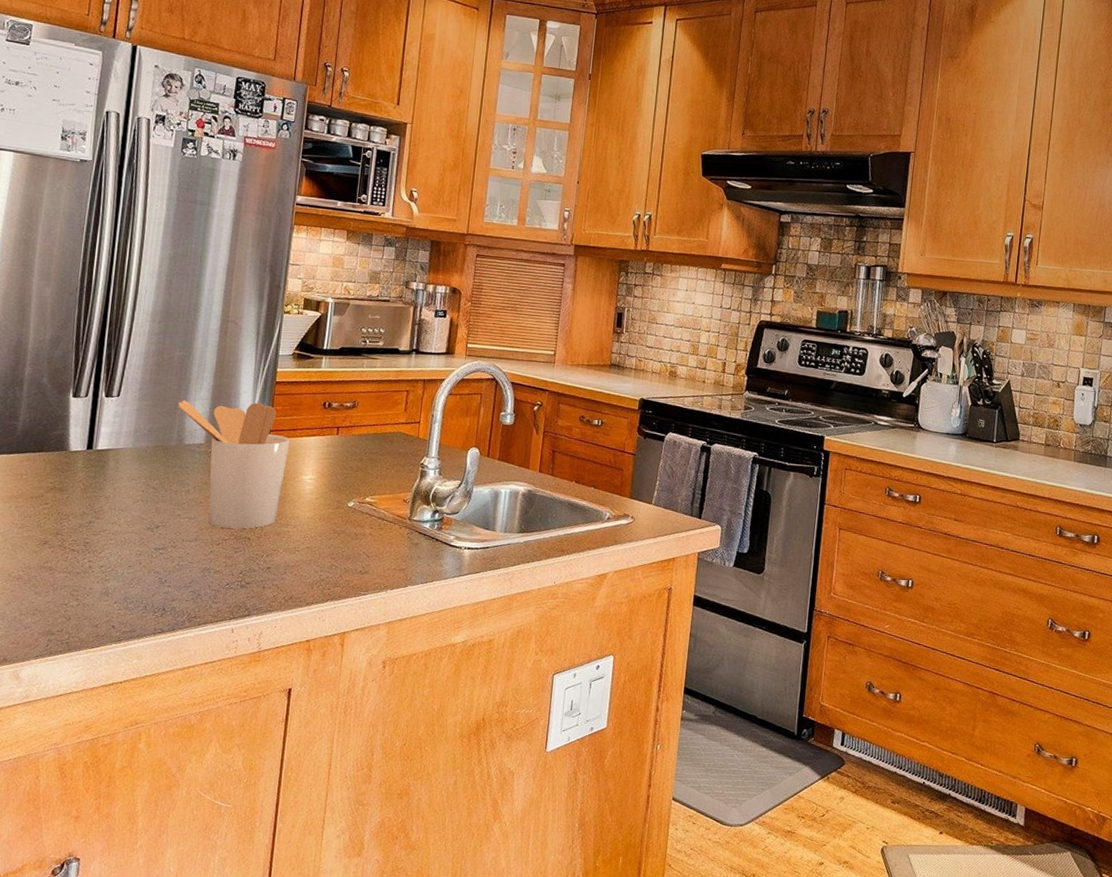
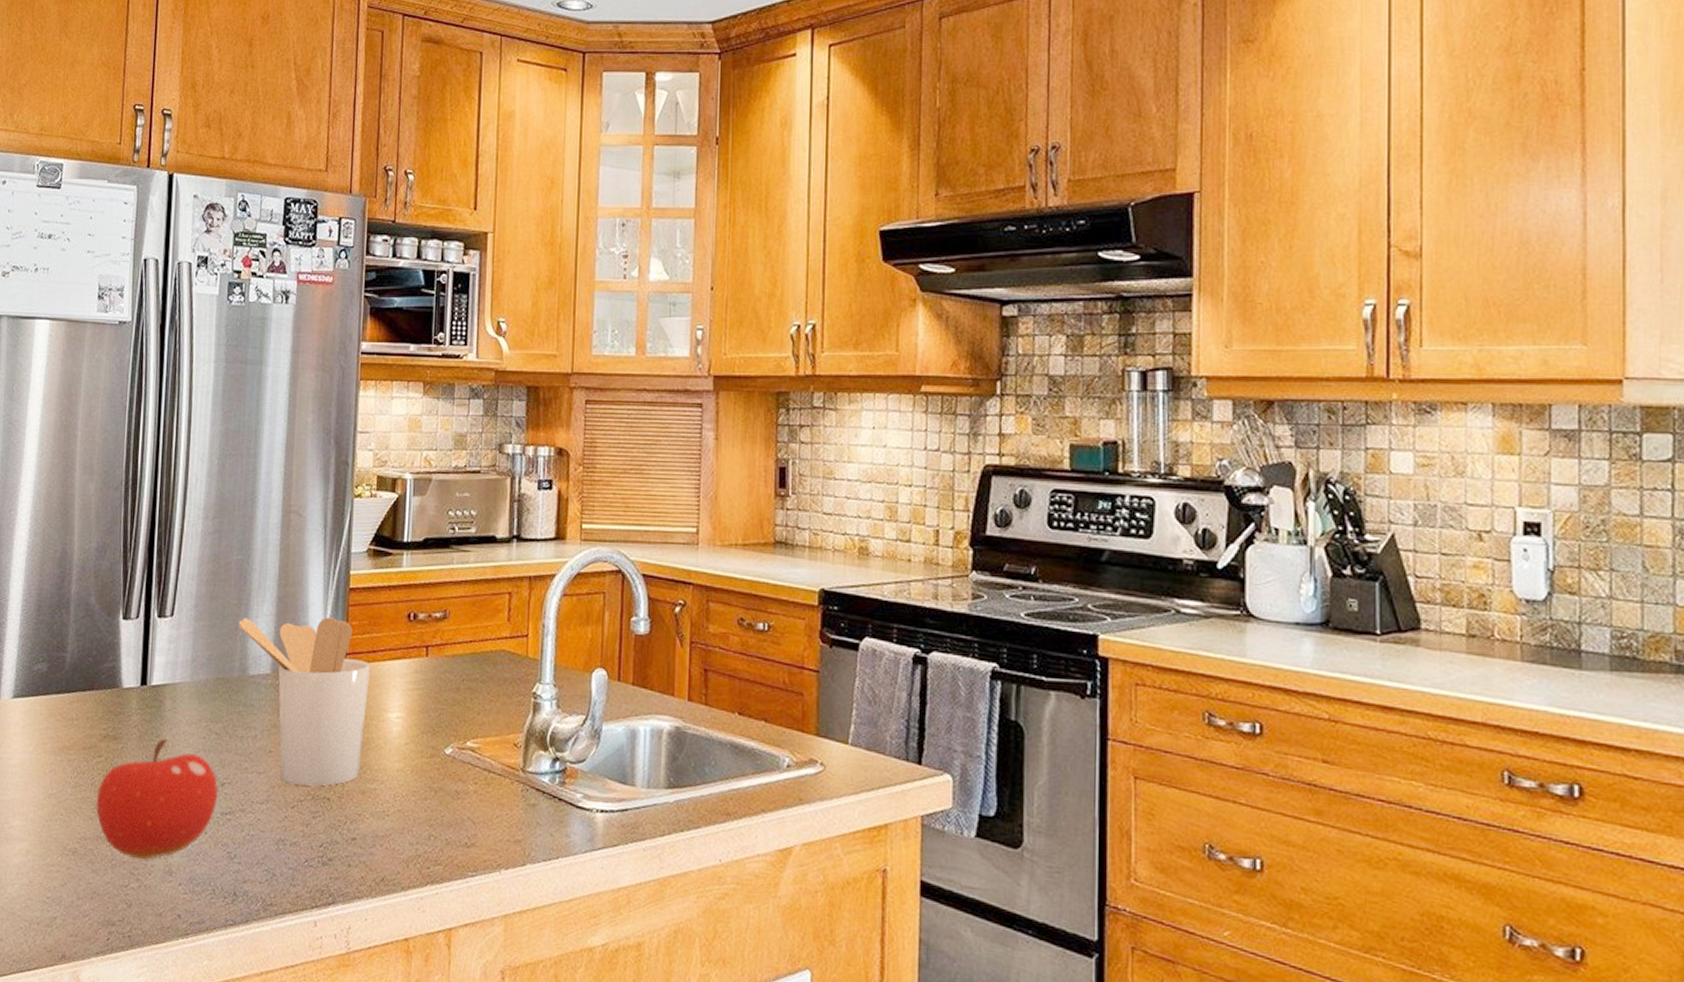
fruit: none [41,491,154,584] -> present [96,738,219,860]

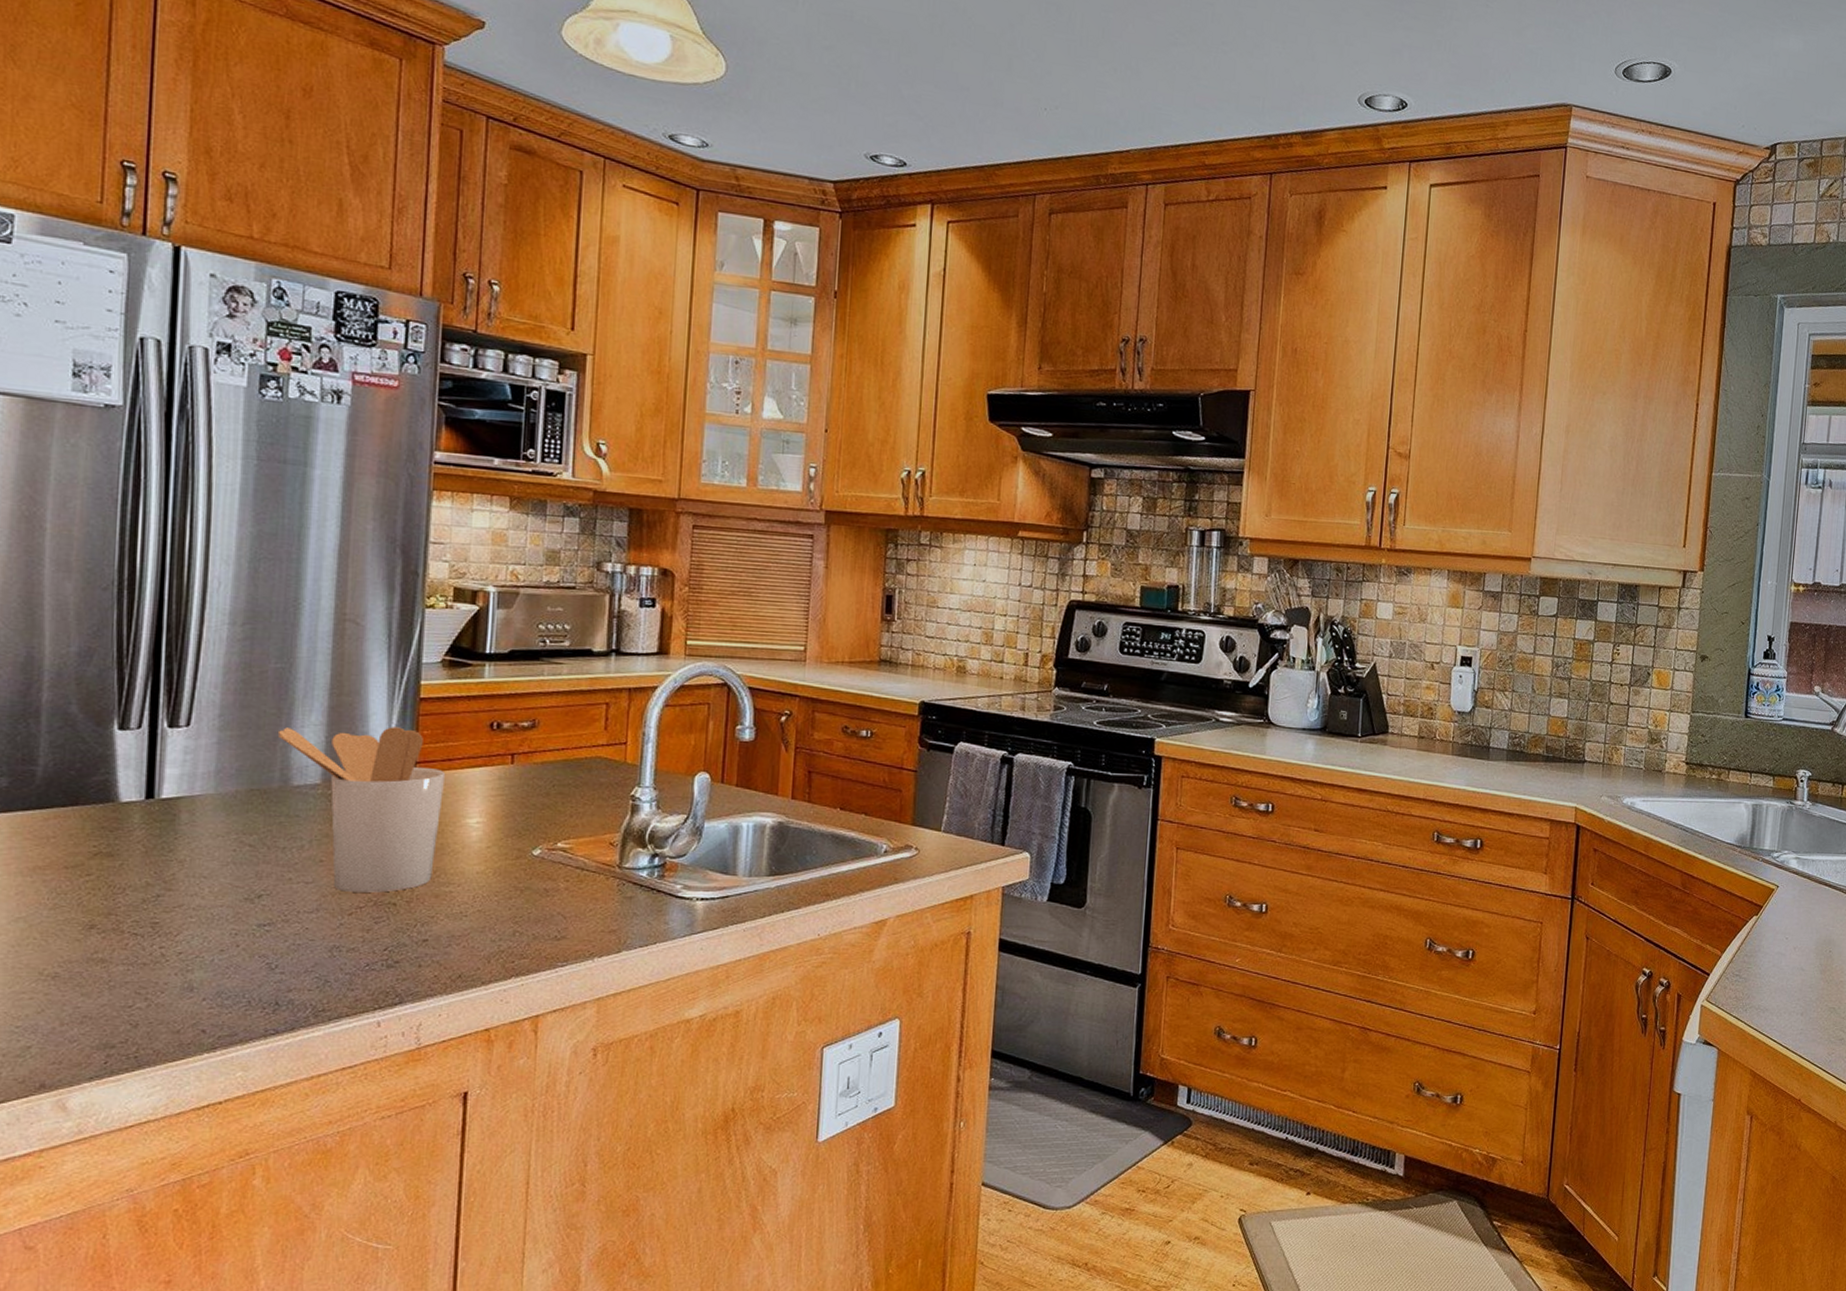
fruit: present [96,738,219,860] -> none [86,853,254,979]

